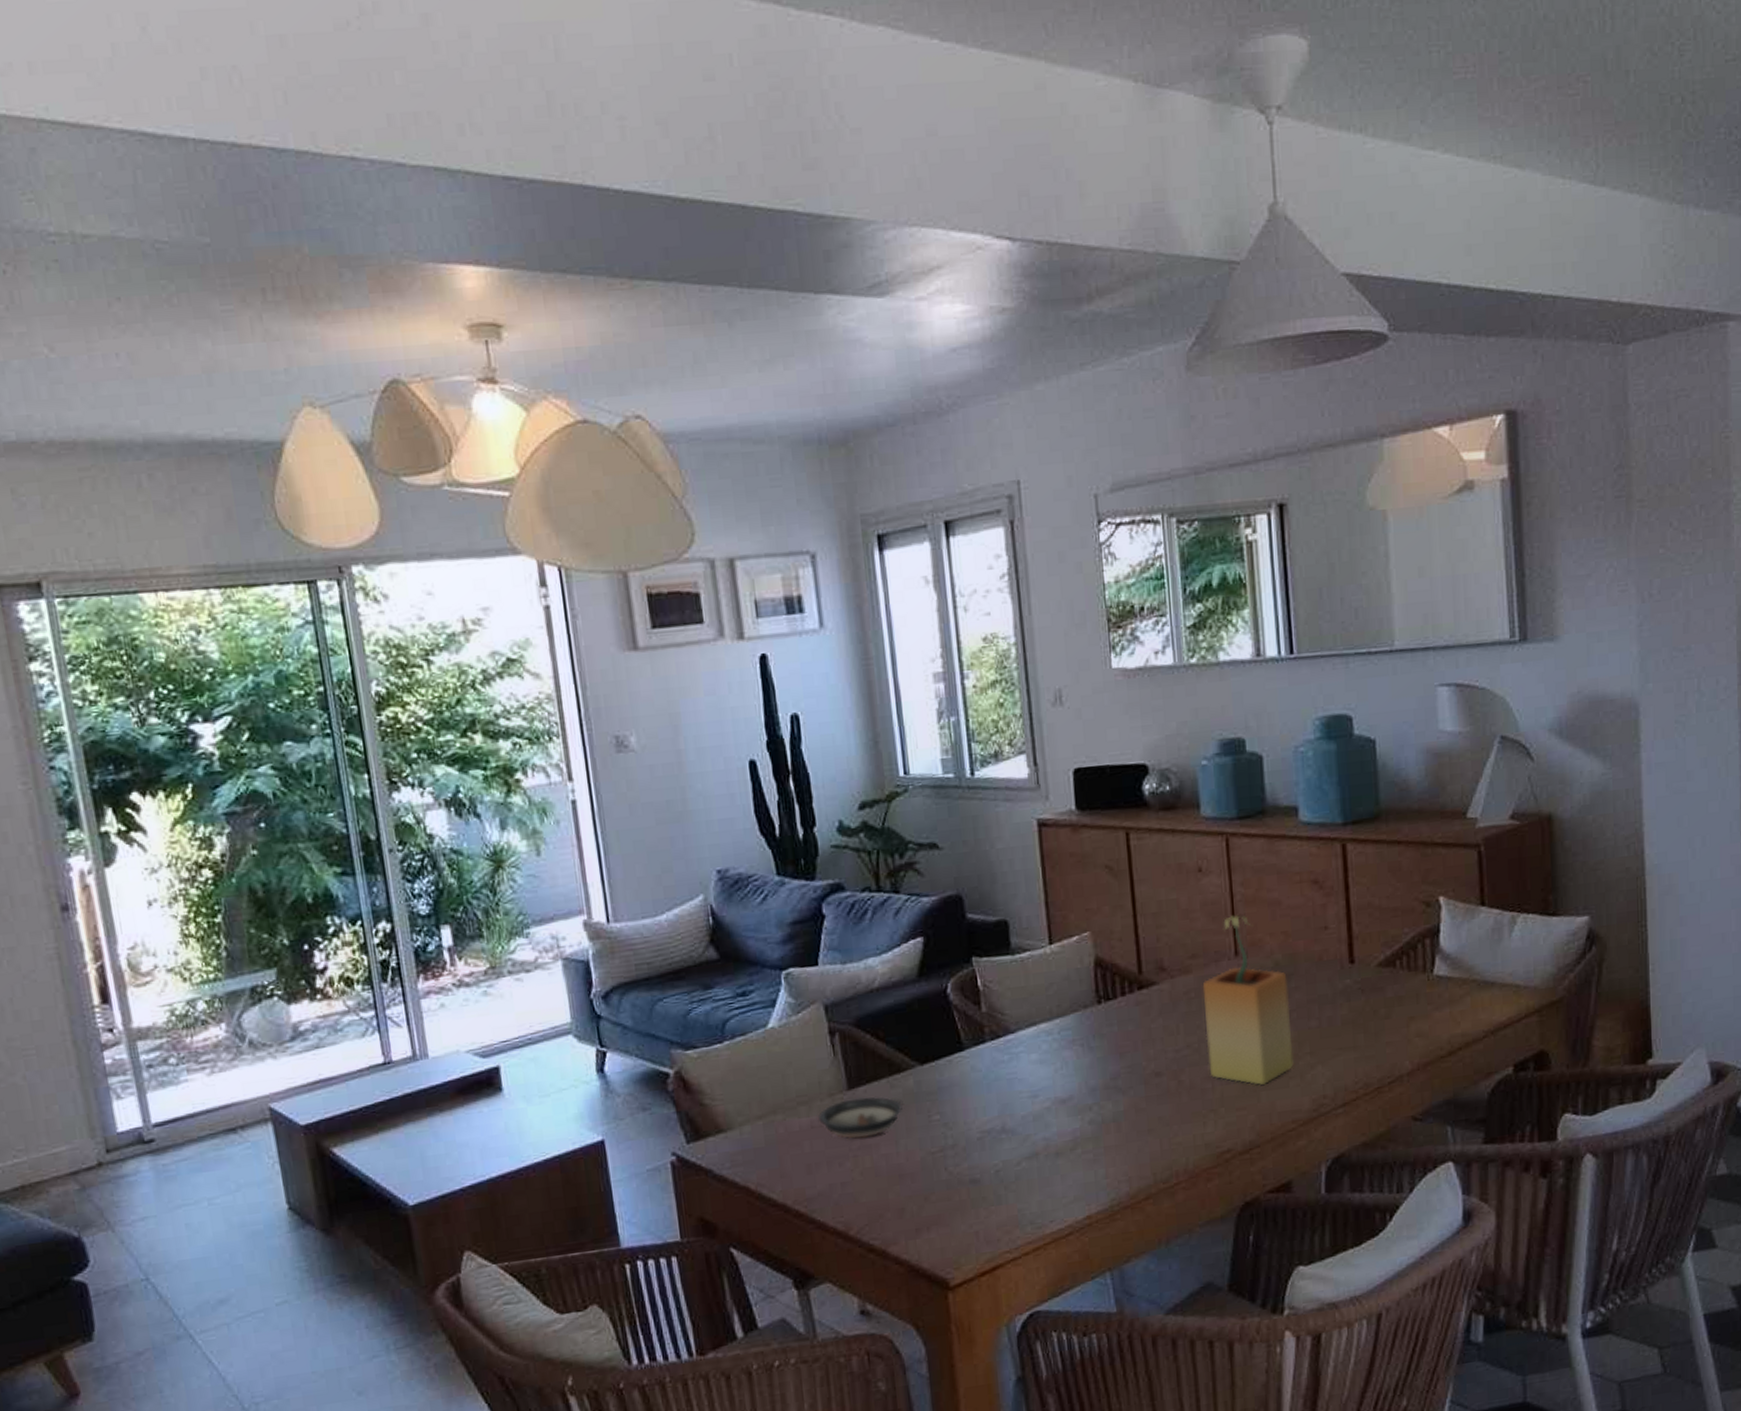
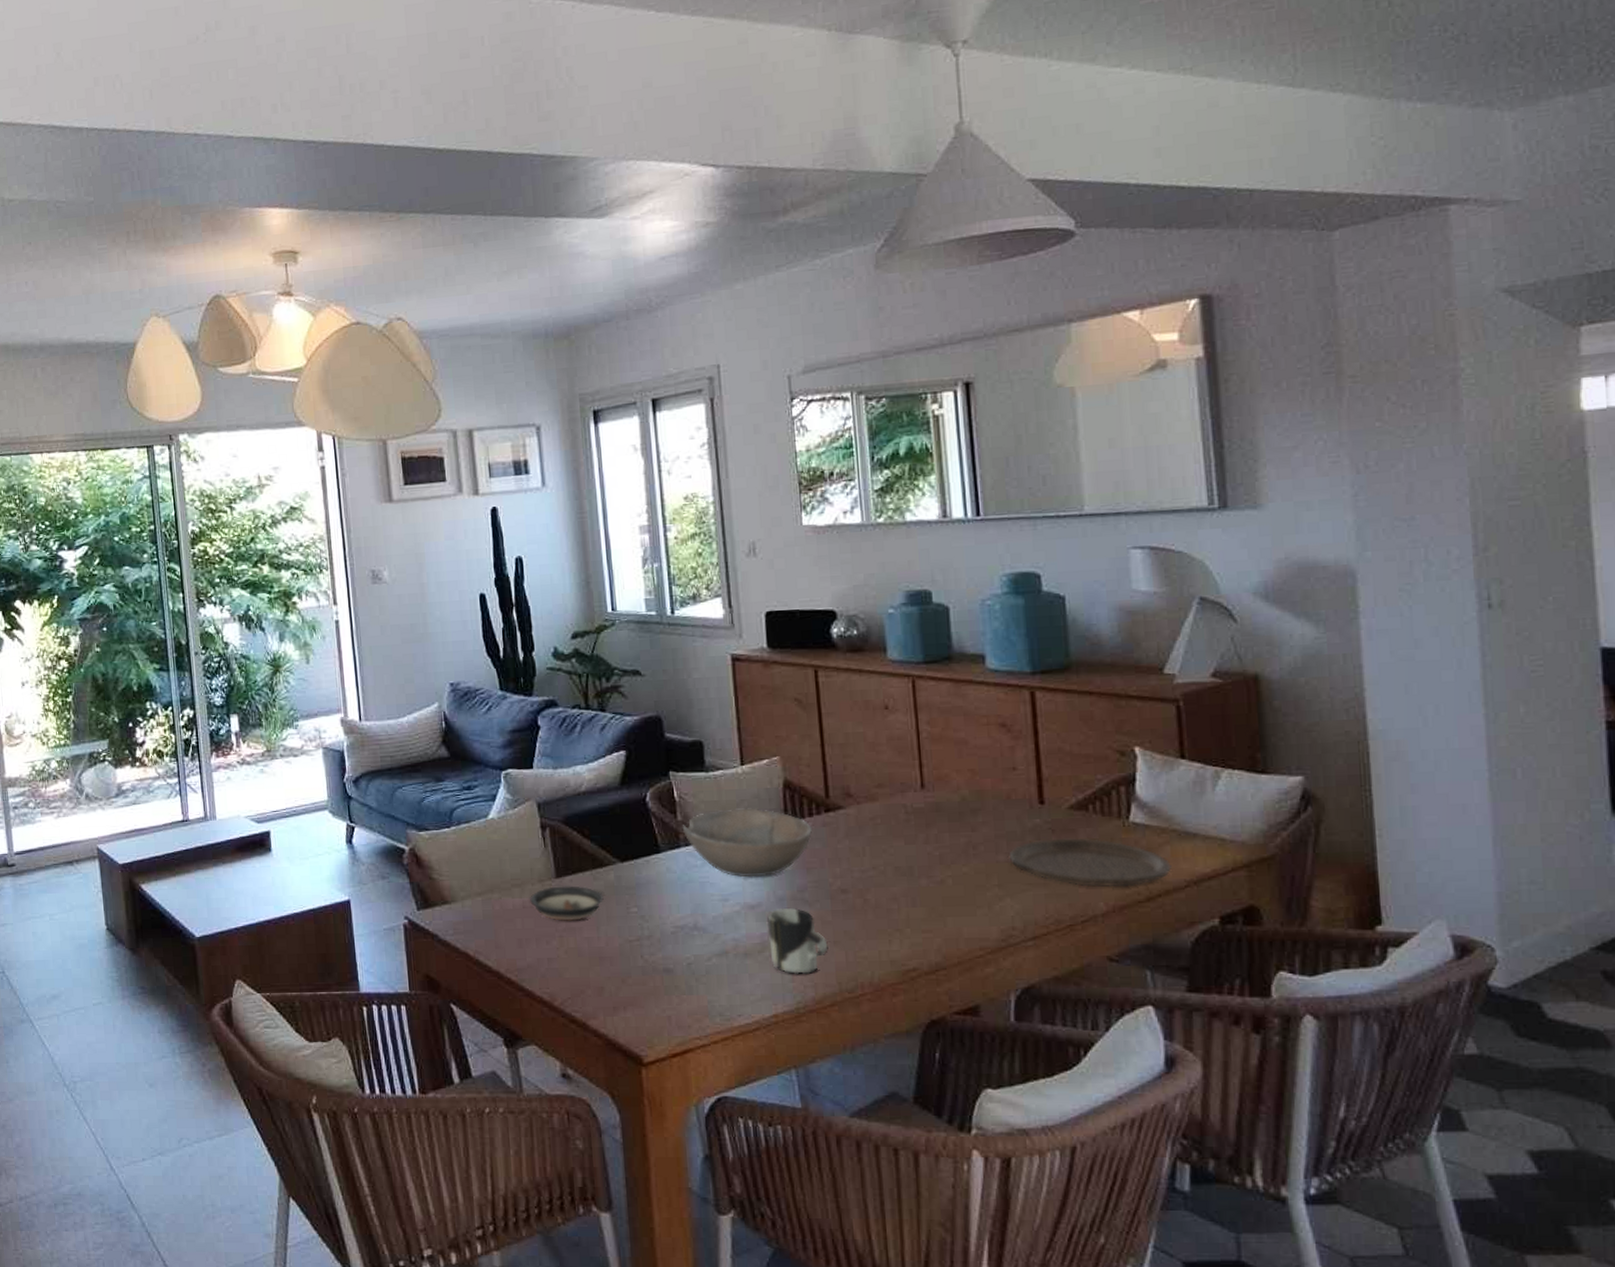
bowl: none [986,991,1125,1069] -> present [682,808,812,877]
cup: none [1079,1098,1143,1170] -> present [767,908,828,975]
potted plant: present [1202,914,1294,1086] -> none [888,751,981,912]
plate: none [1321,996,1471,1047] -> present [1010,838,1172,888]

